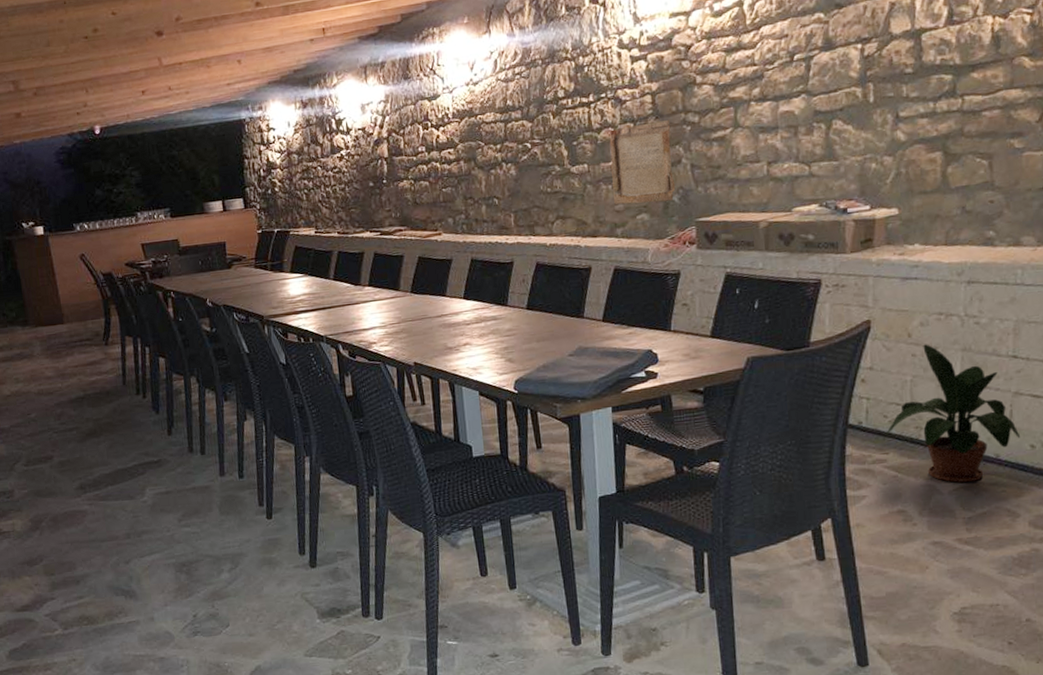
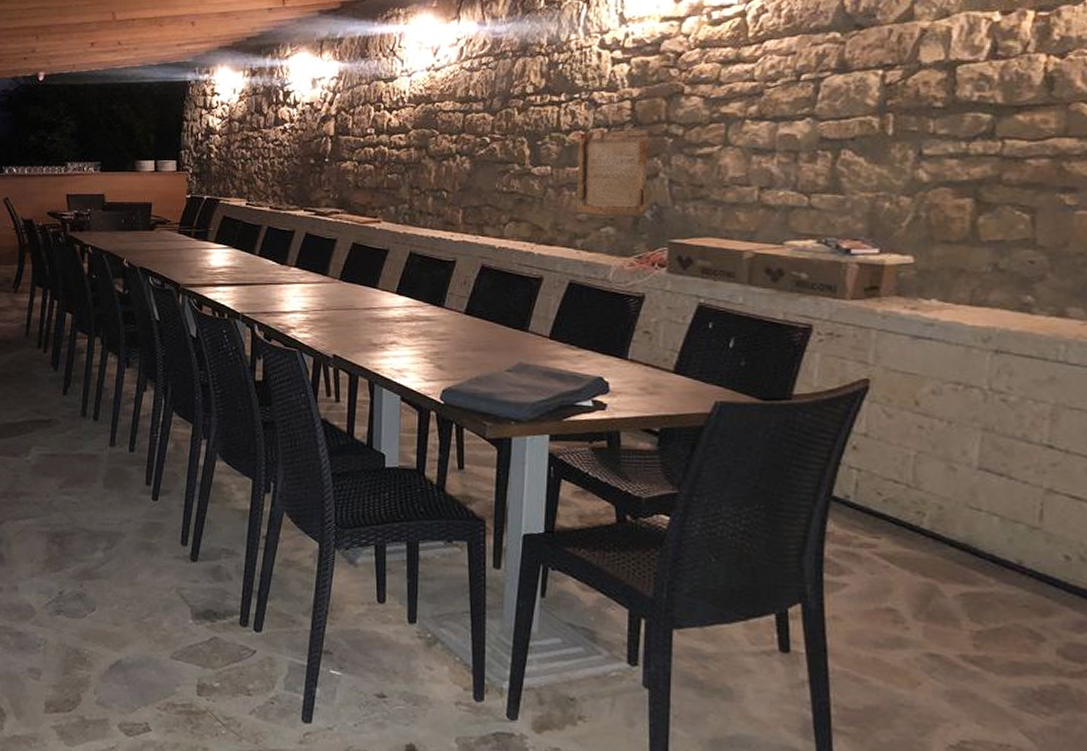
potted plant: present [886,344,1021,483] -> none [879,416,1052,588]

